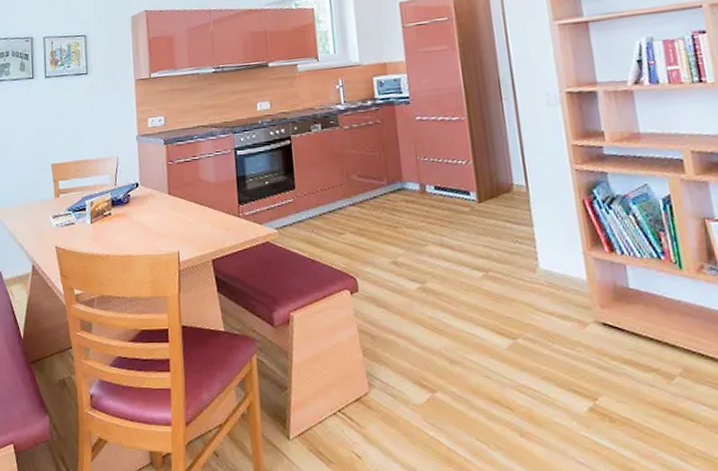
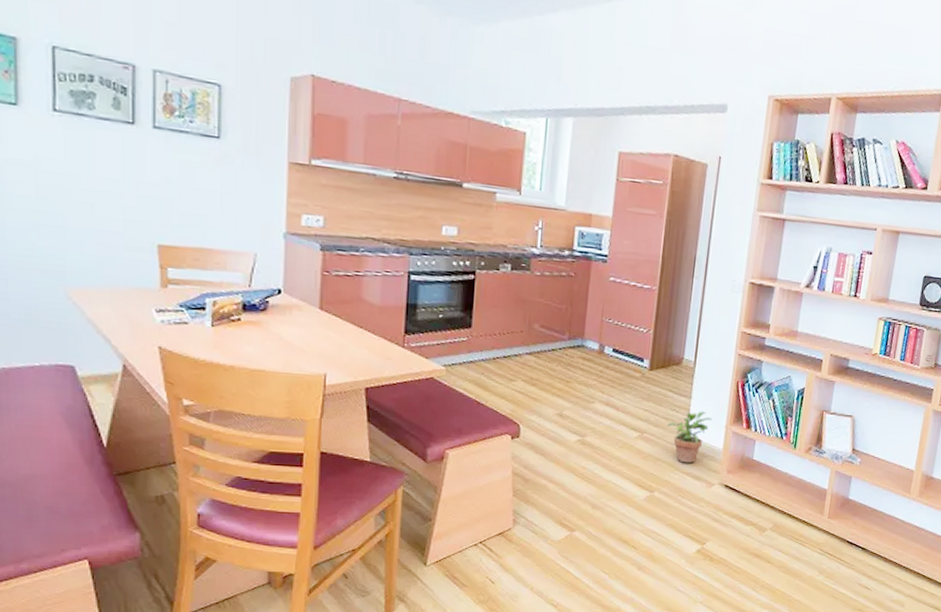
potted plant: none [513,238,565,301] -> present [667,411,712,464]

